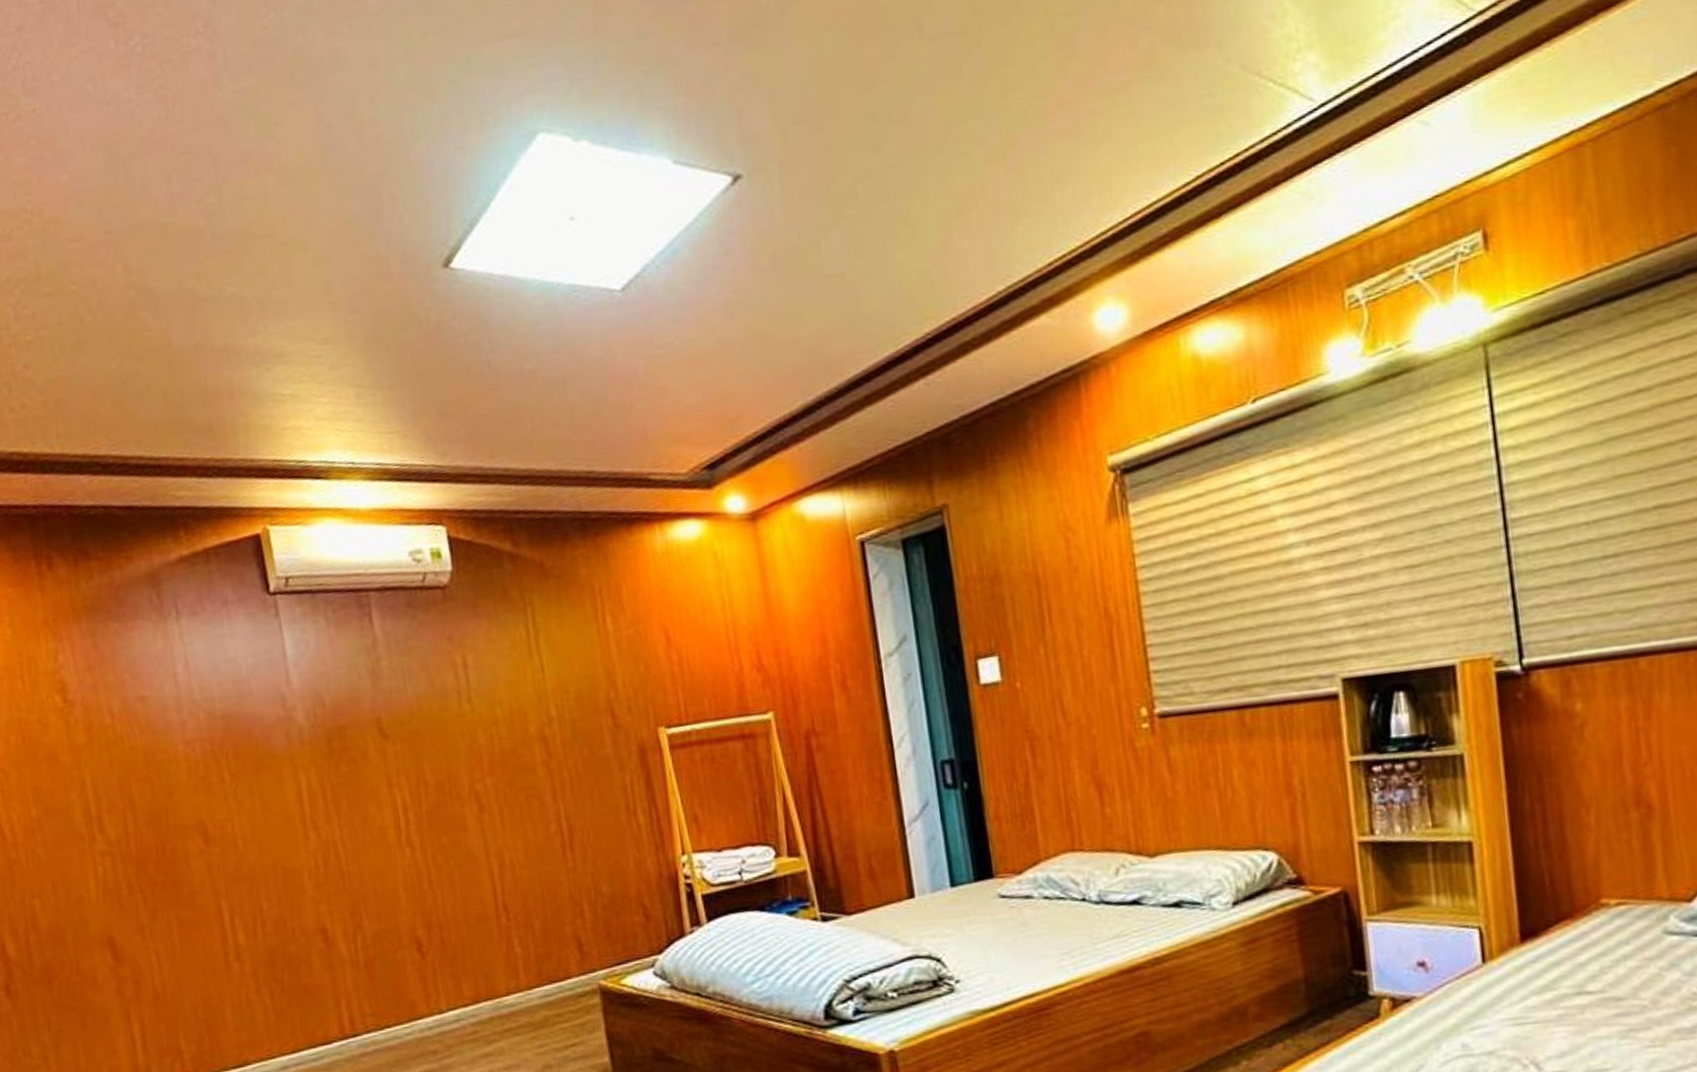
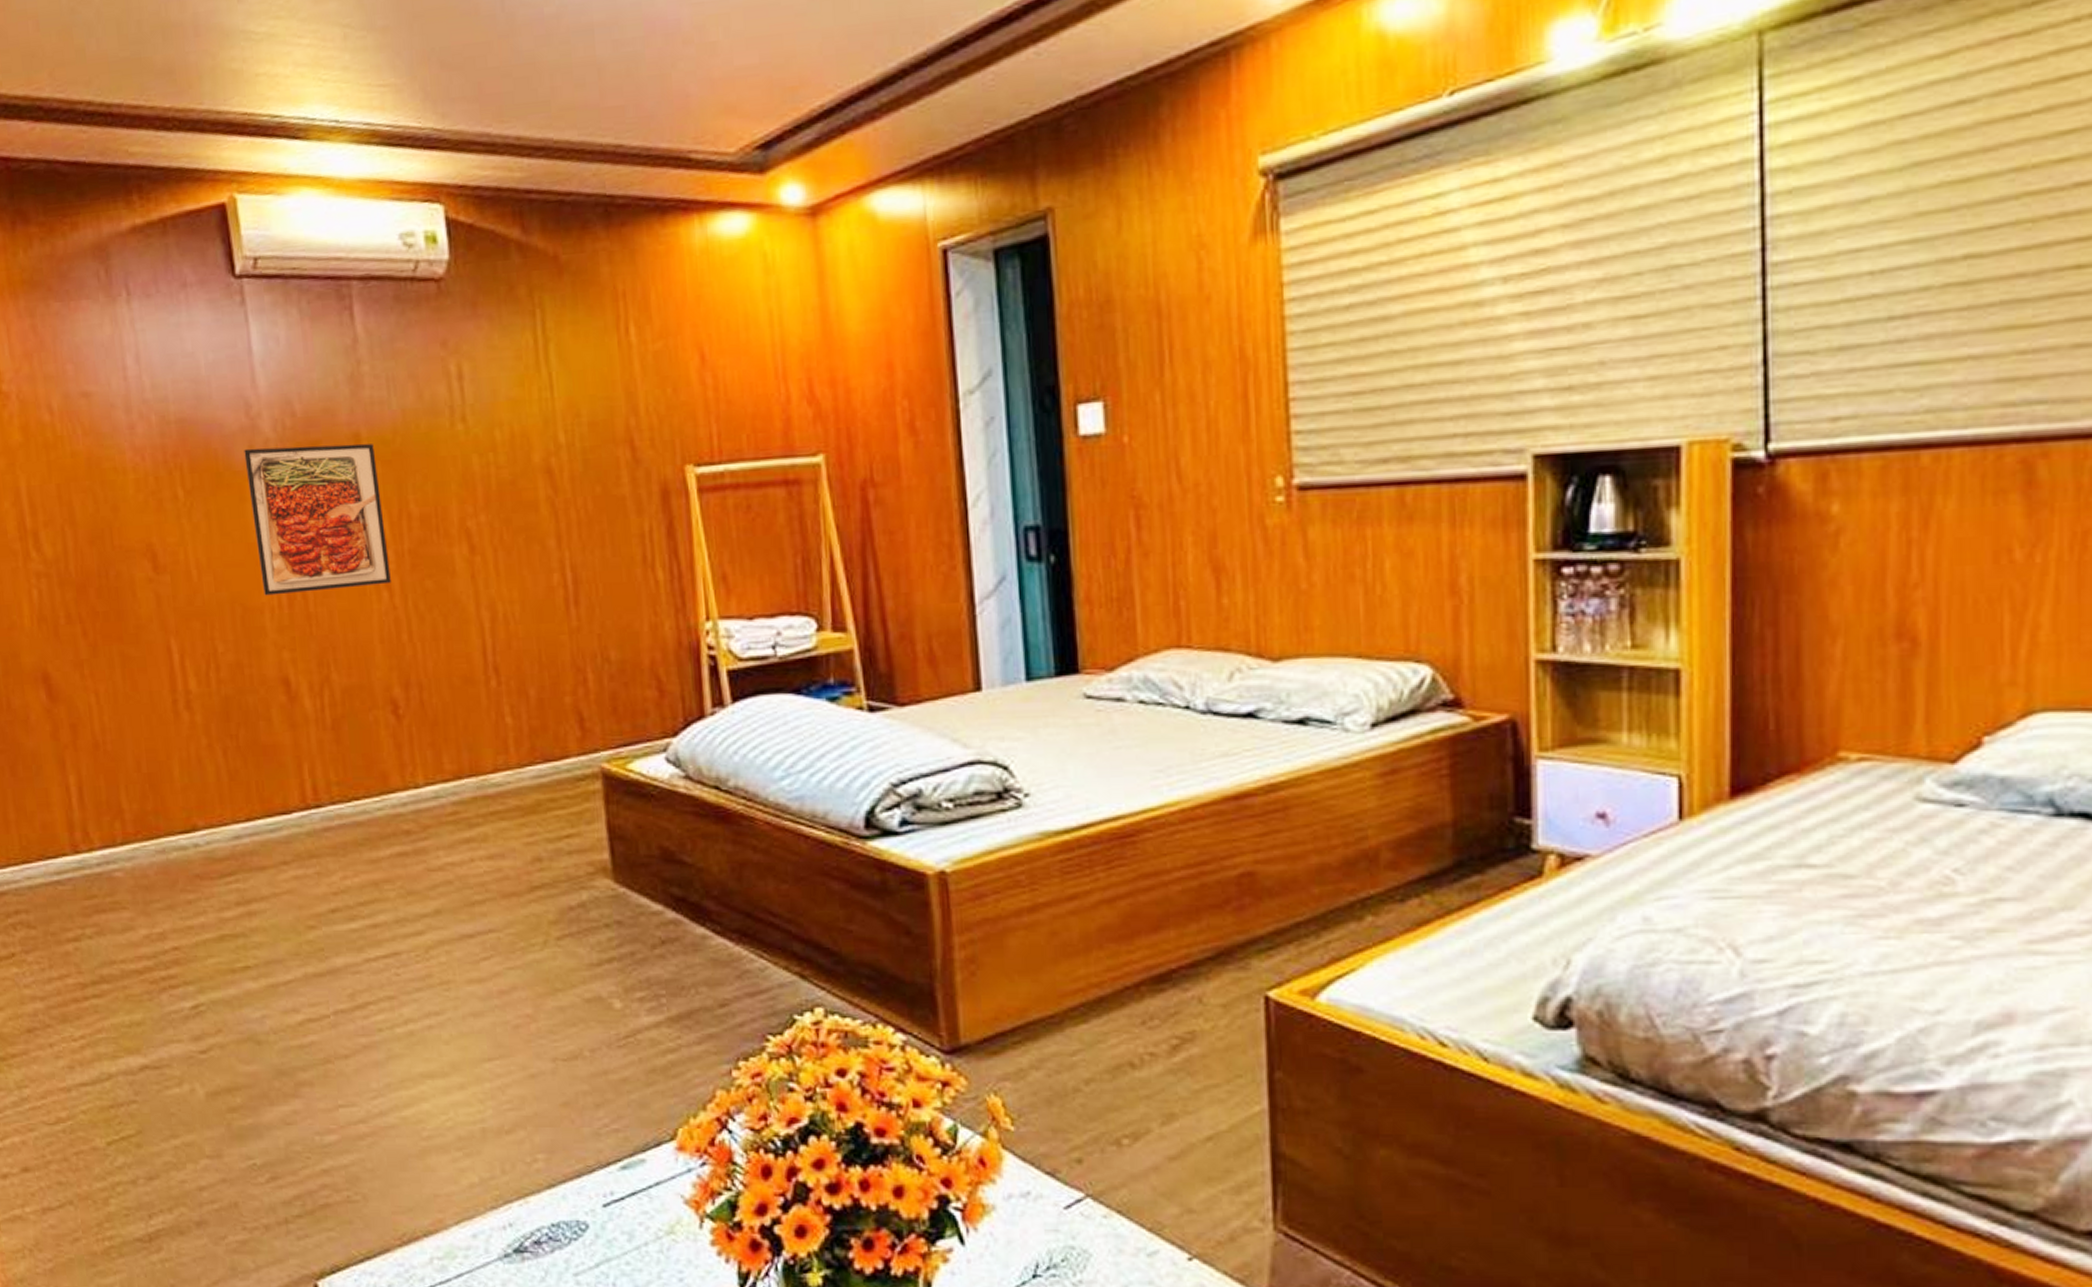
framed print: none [281,725,412,859] -> present [244,443,391,596]

